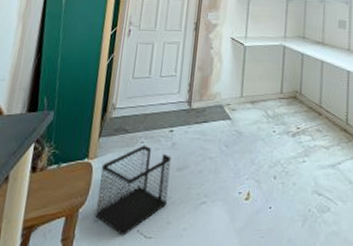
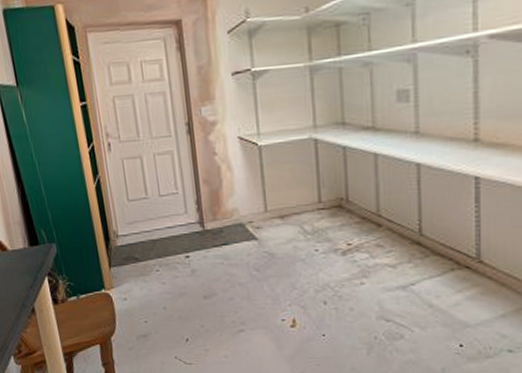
wastebasket: present [94,145,171,236] -> none [120,273,201,362]

